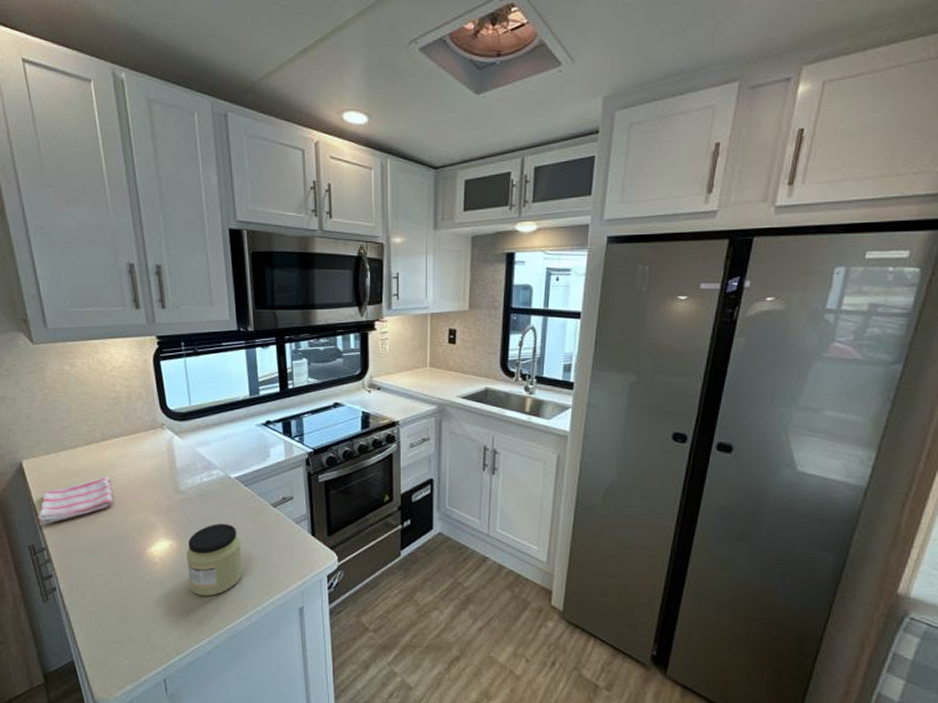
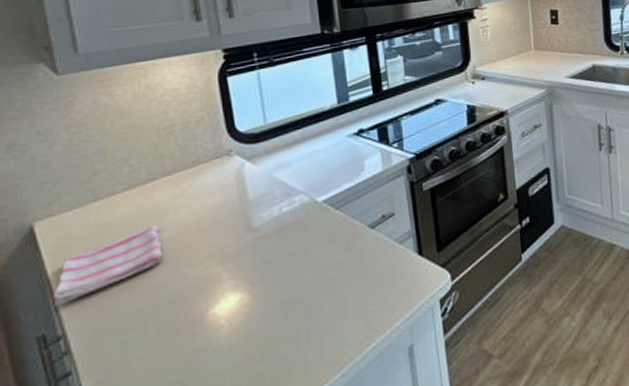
jar: present [186,524,243,596] -> none [262,259,337,359]

